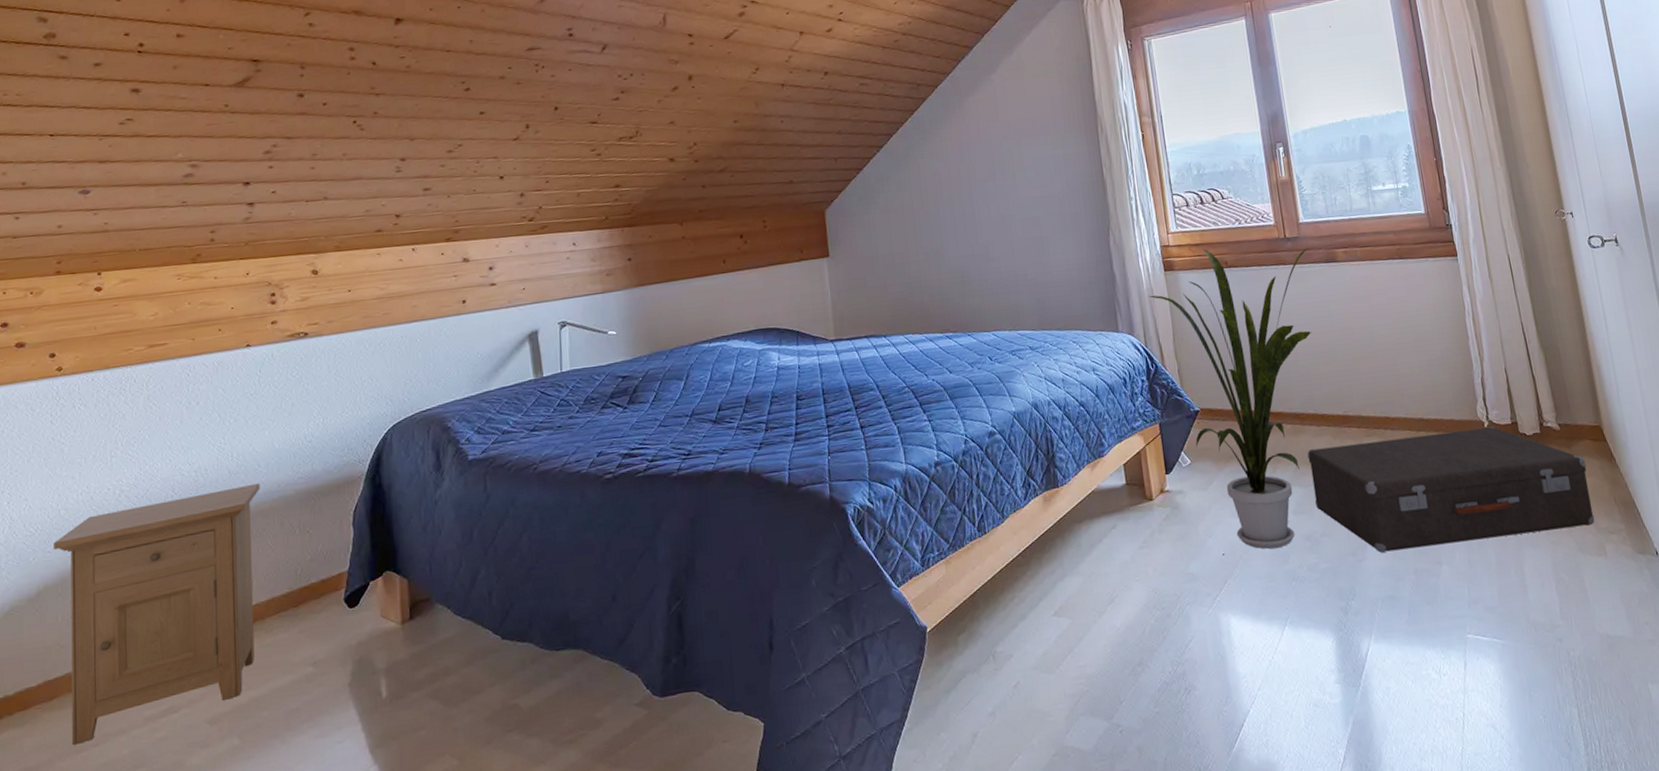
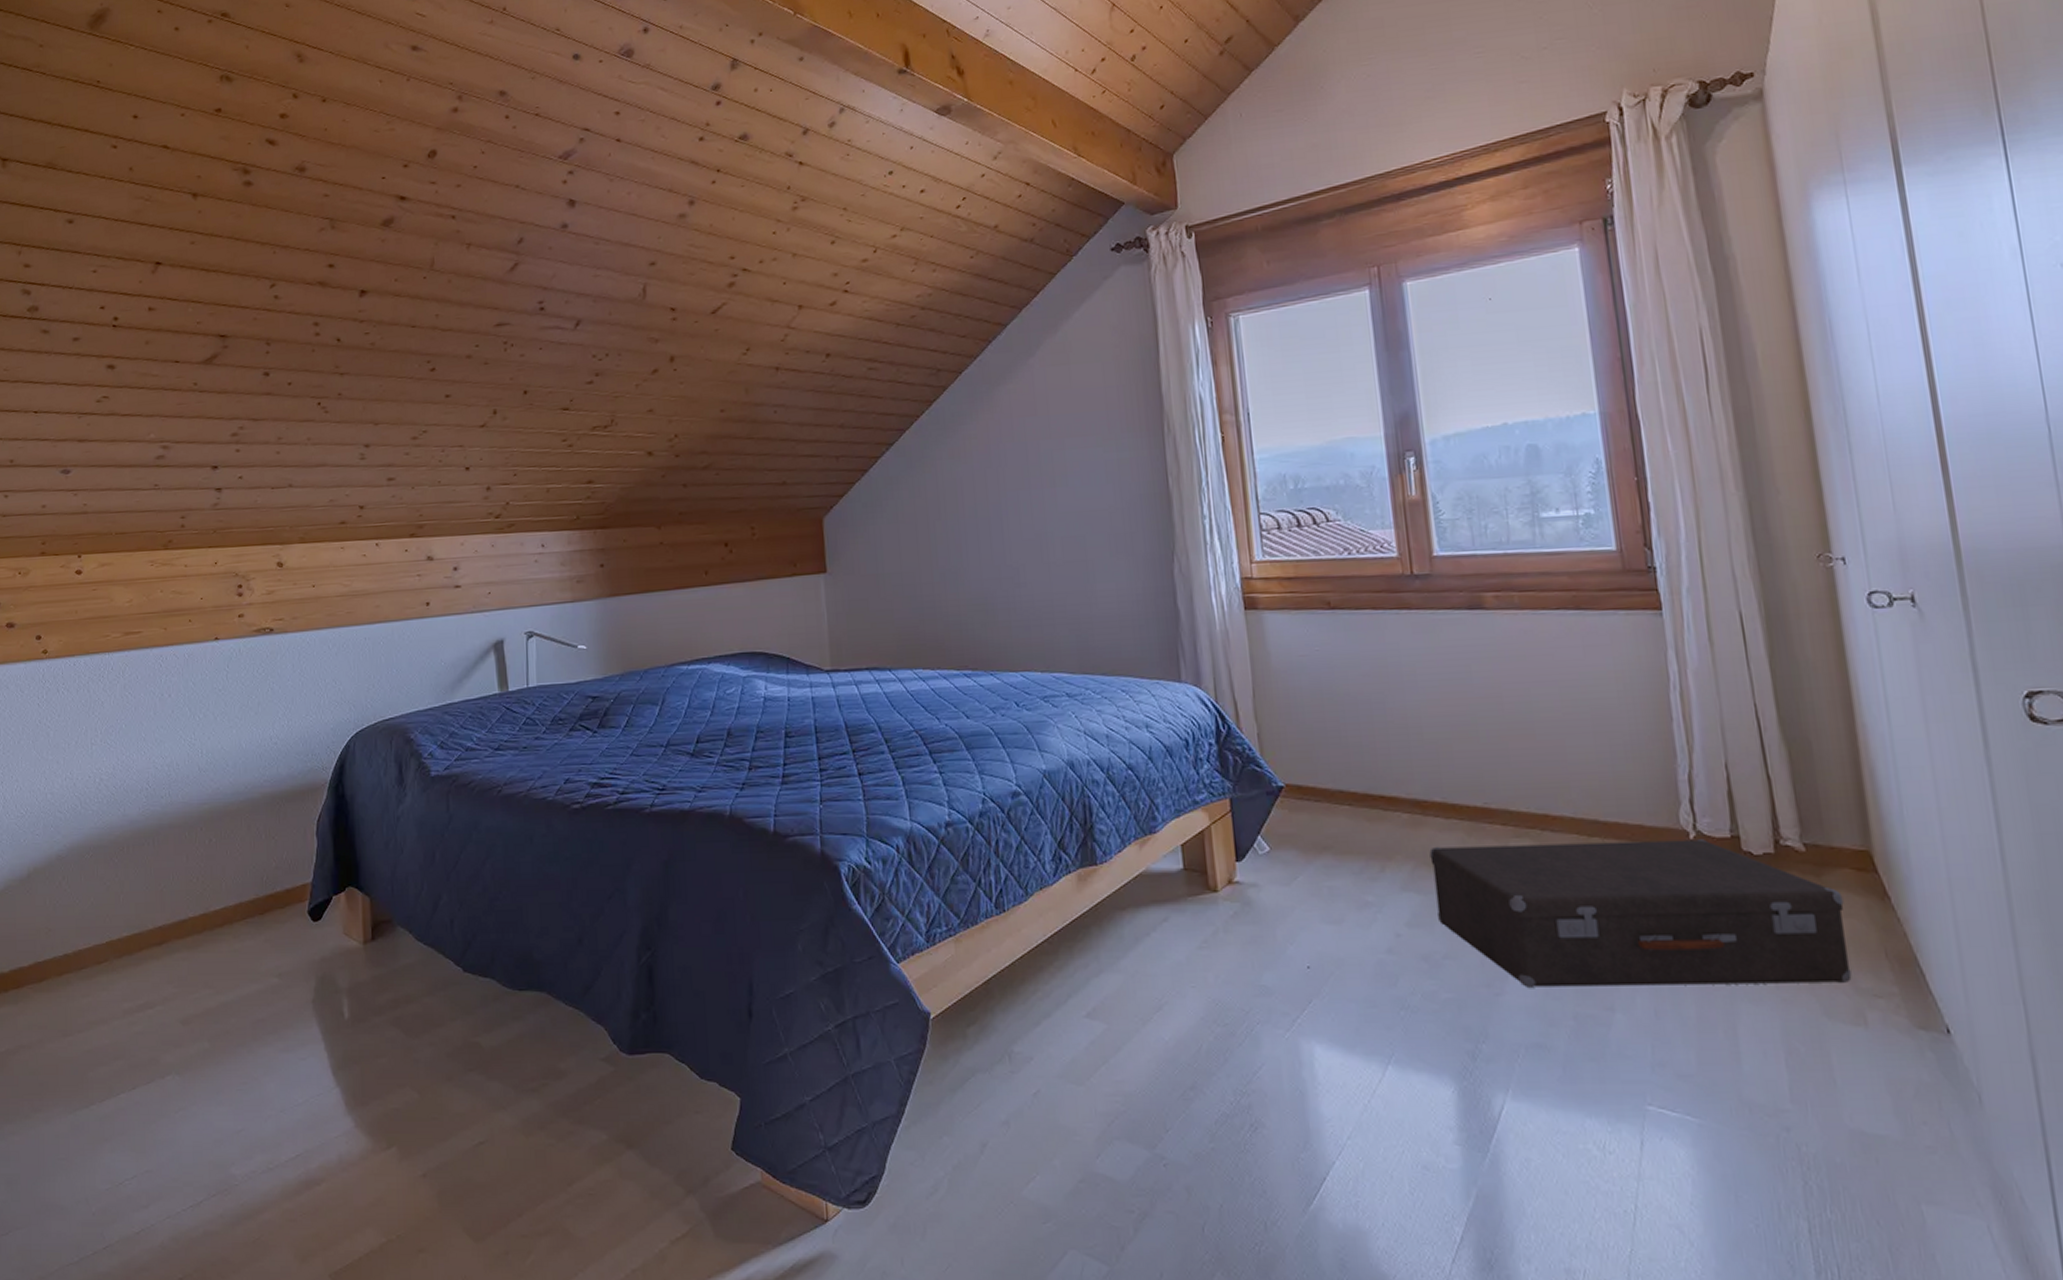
nightstand: present [53,483,260,745] -> none [41,783,228,1028]
house plant: present [1148,248,1312,549] -> none [1221,583,1445,968]

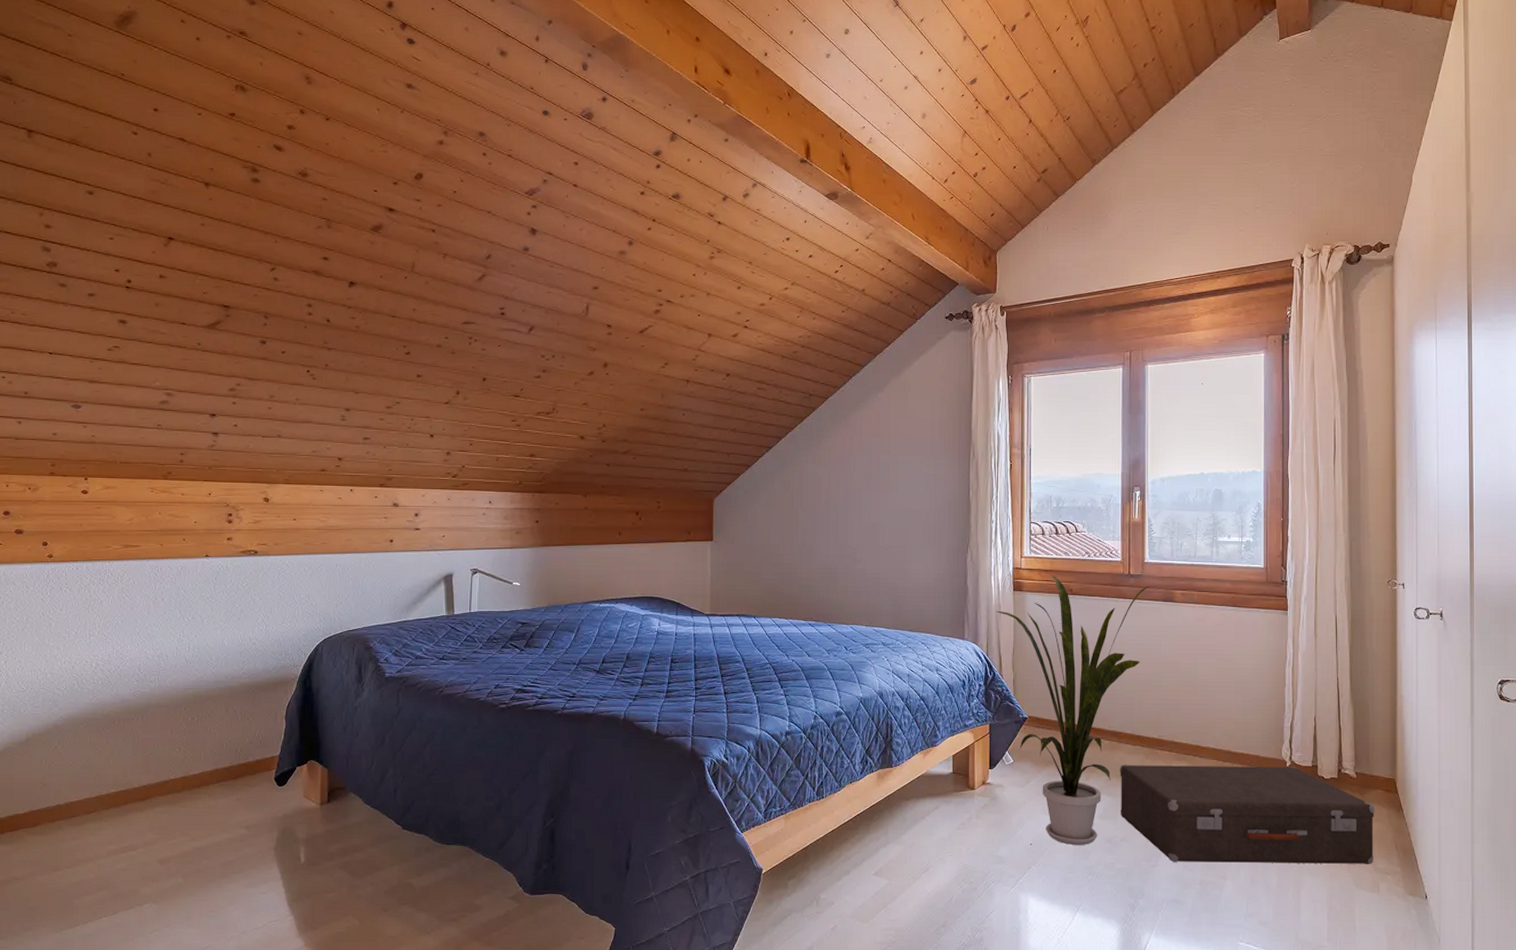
house plant: none [1221,583,1445,968] -> present [995,575,1150,846]

